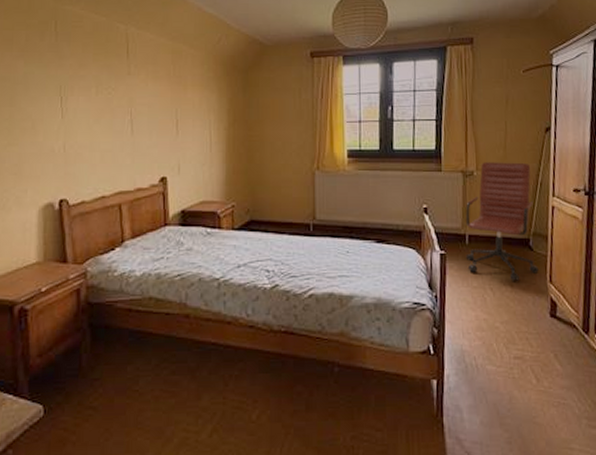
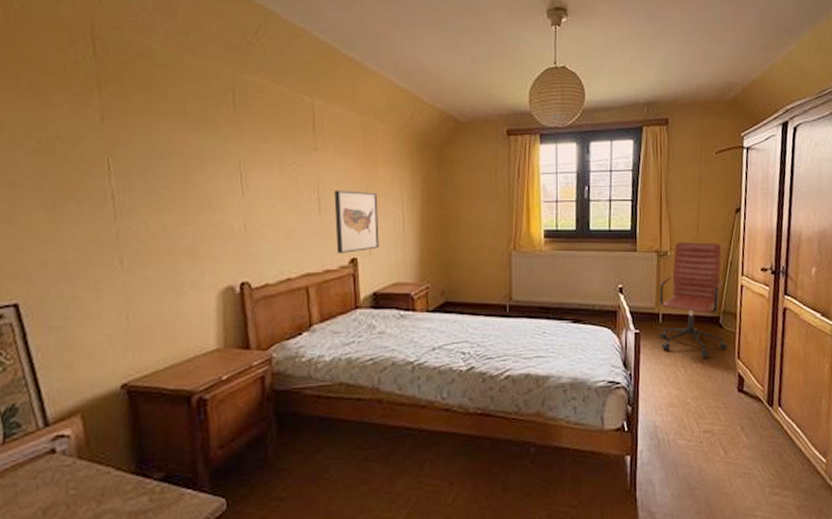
wall art: none [146,112,188,172] -> present [334,190,379,253]

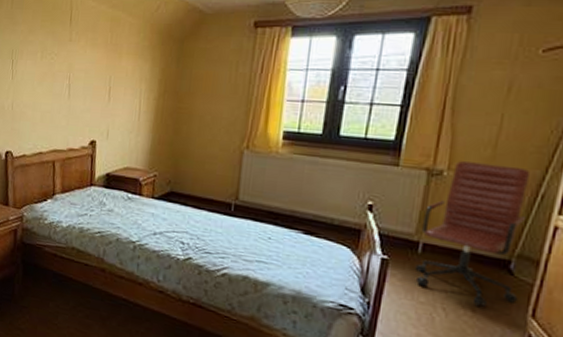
wall art: present [334,190,379,253] -> none [79,78,119,136]

